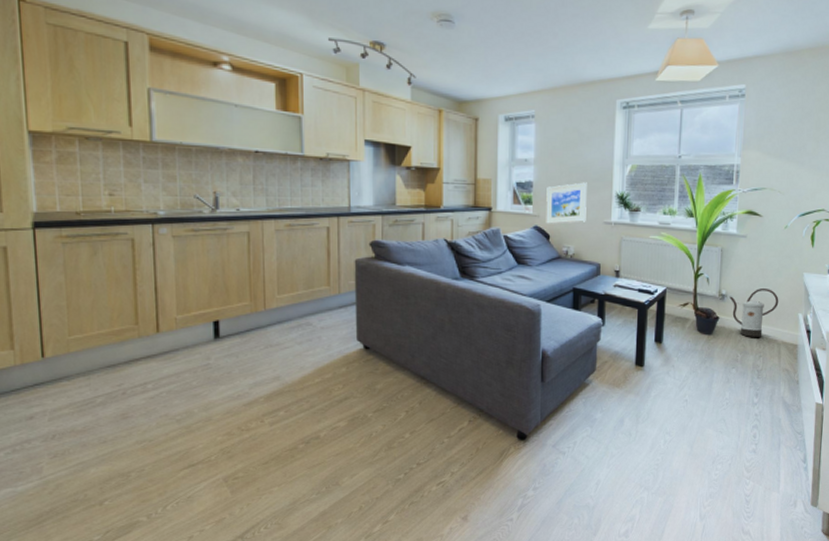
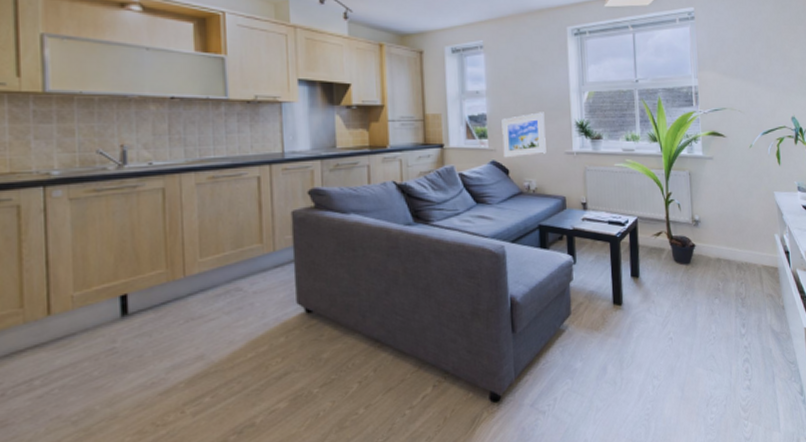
watering can: present [729,289,779,337] -> none [703,211,754,264]

